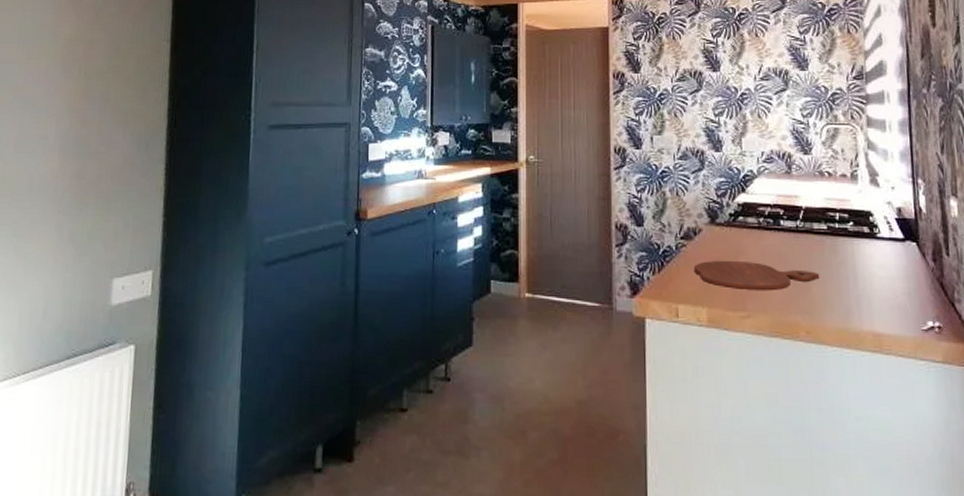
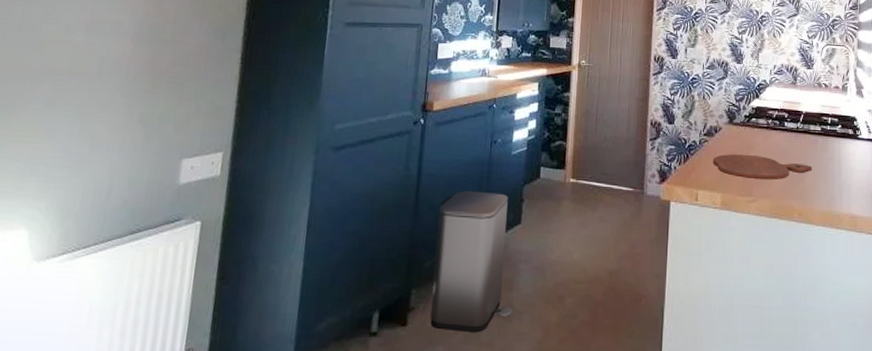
pedal bin: none [378,308,469,471] -> present [430,190,512,332]

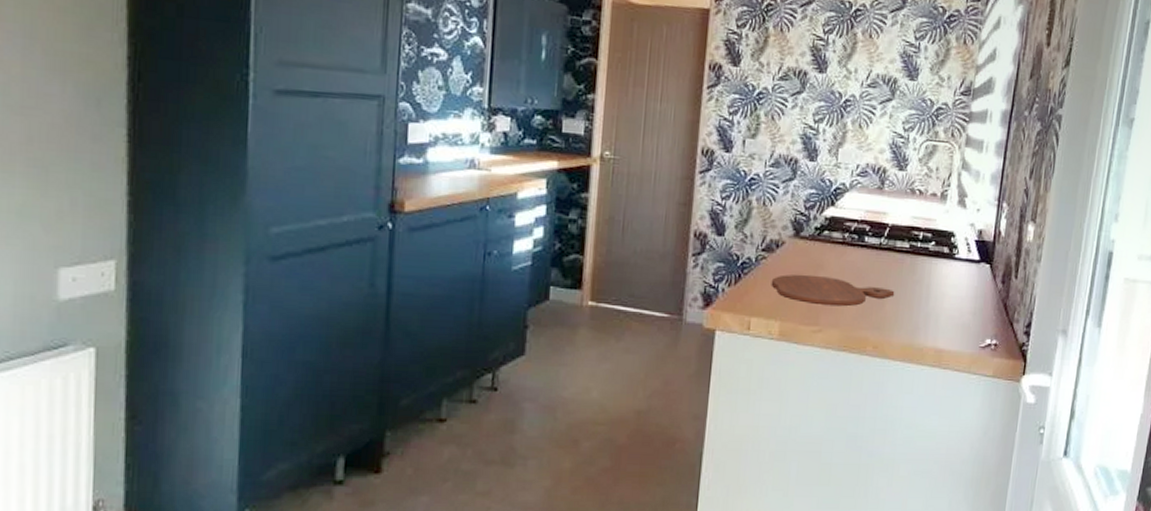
pedal bin: present [430,190,512,332] -> none [411,314,515,480]

